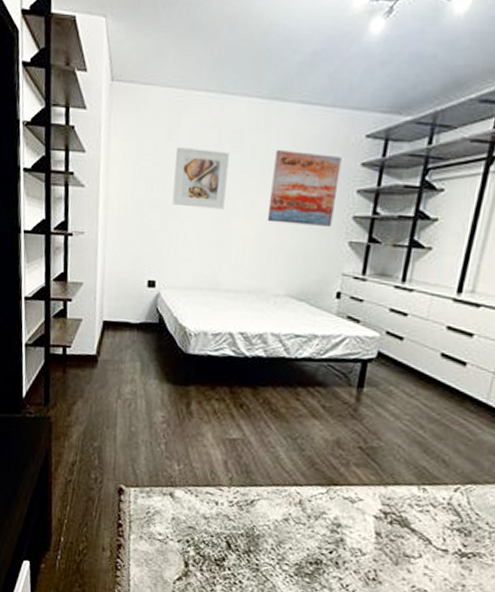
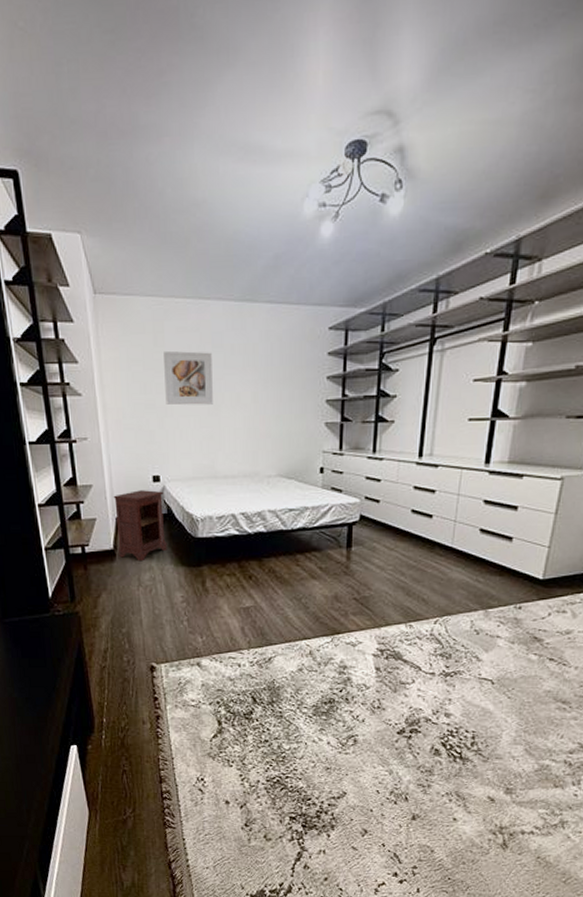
nightstand: none [101,294,158,372] -> present [113,490,167,562]
wall art: present [268,150,342,227] -> none [253,346,311,412]

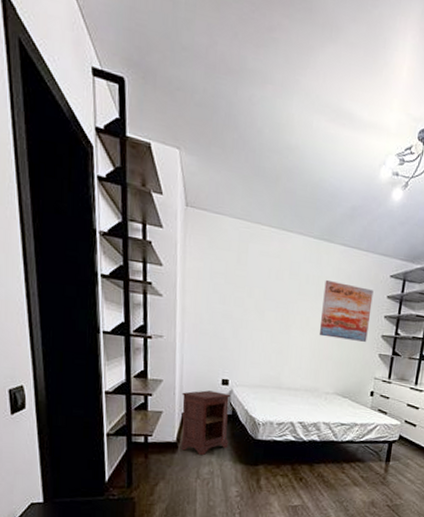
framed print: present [164,350,213,406] -> none [242,269,289,324]
wall art: none [253,346,311,412] -> present [320,280,374,342]

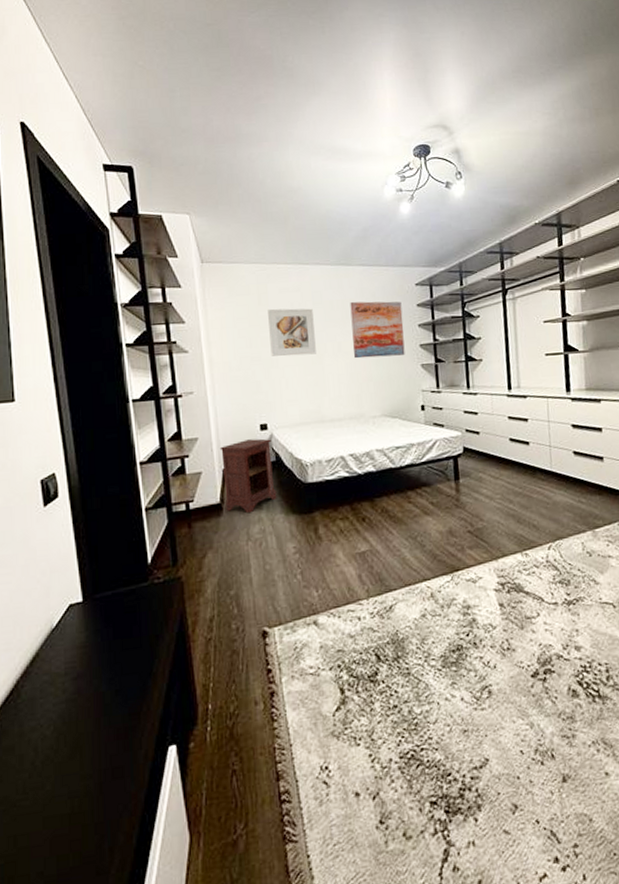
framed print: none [242,269,289,324] -> present [268,308,316,357]

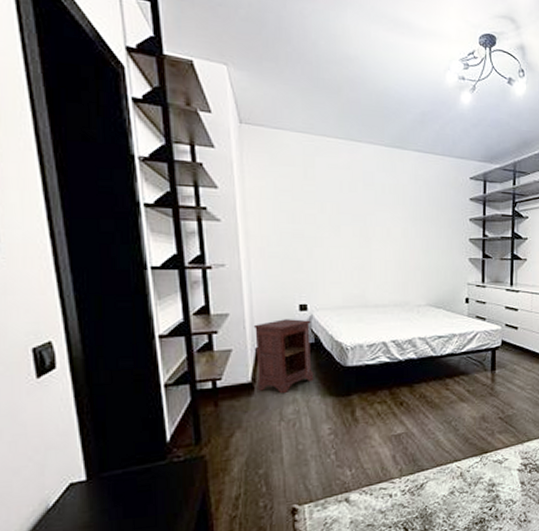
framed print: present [268,308,316,357] -> none [314,184,364,237]
wall art: present [350,301,405,359] -> none [402,188,455,247]

